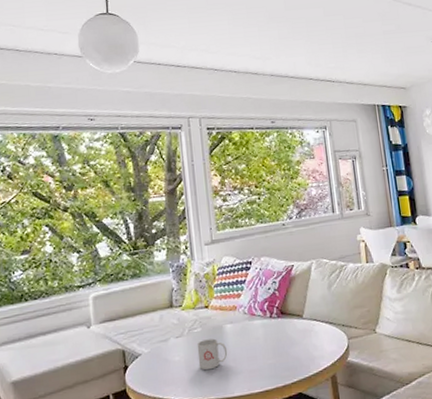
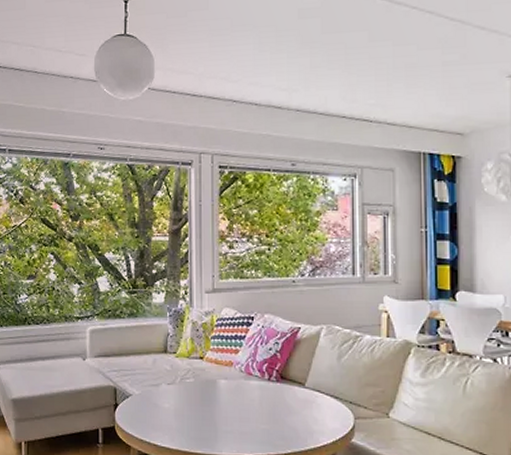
mug: present [197,338,228,371] -> none [188,391,219,424]

